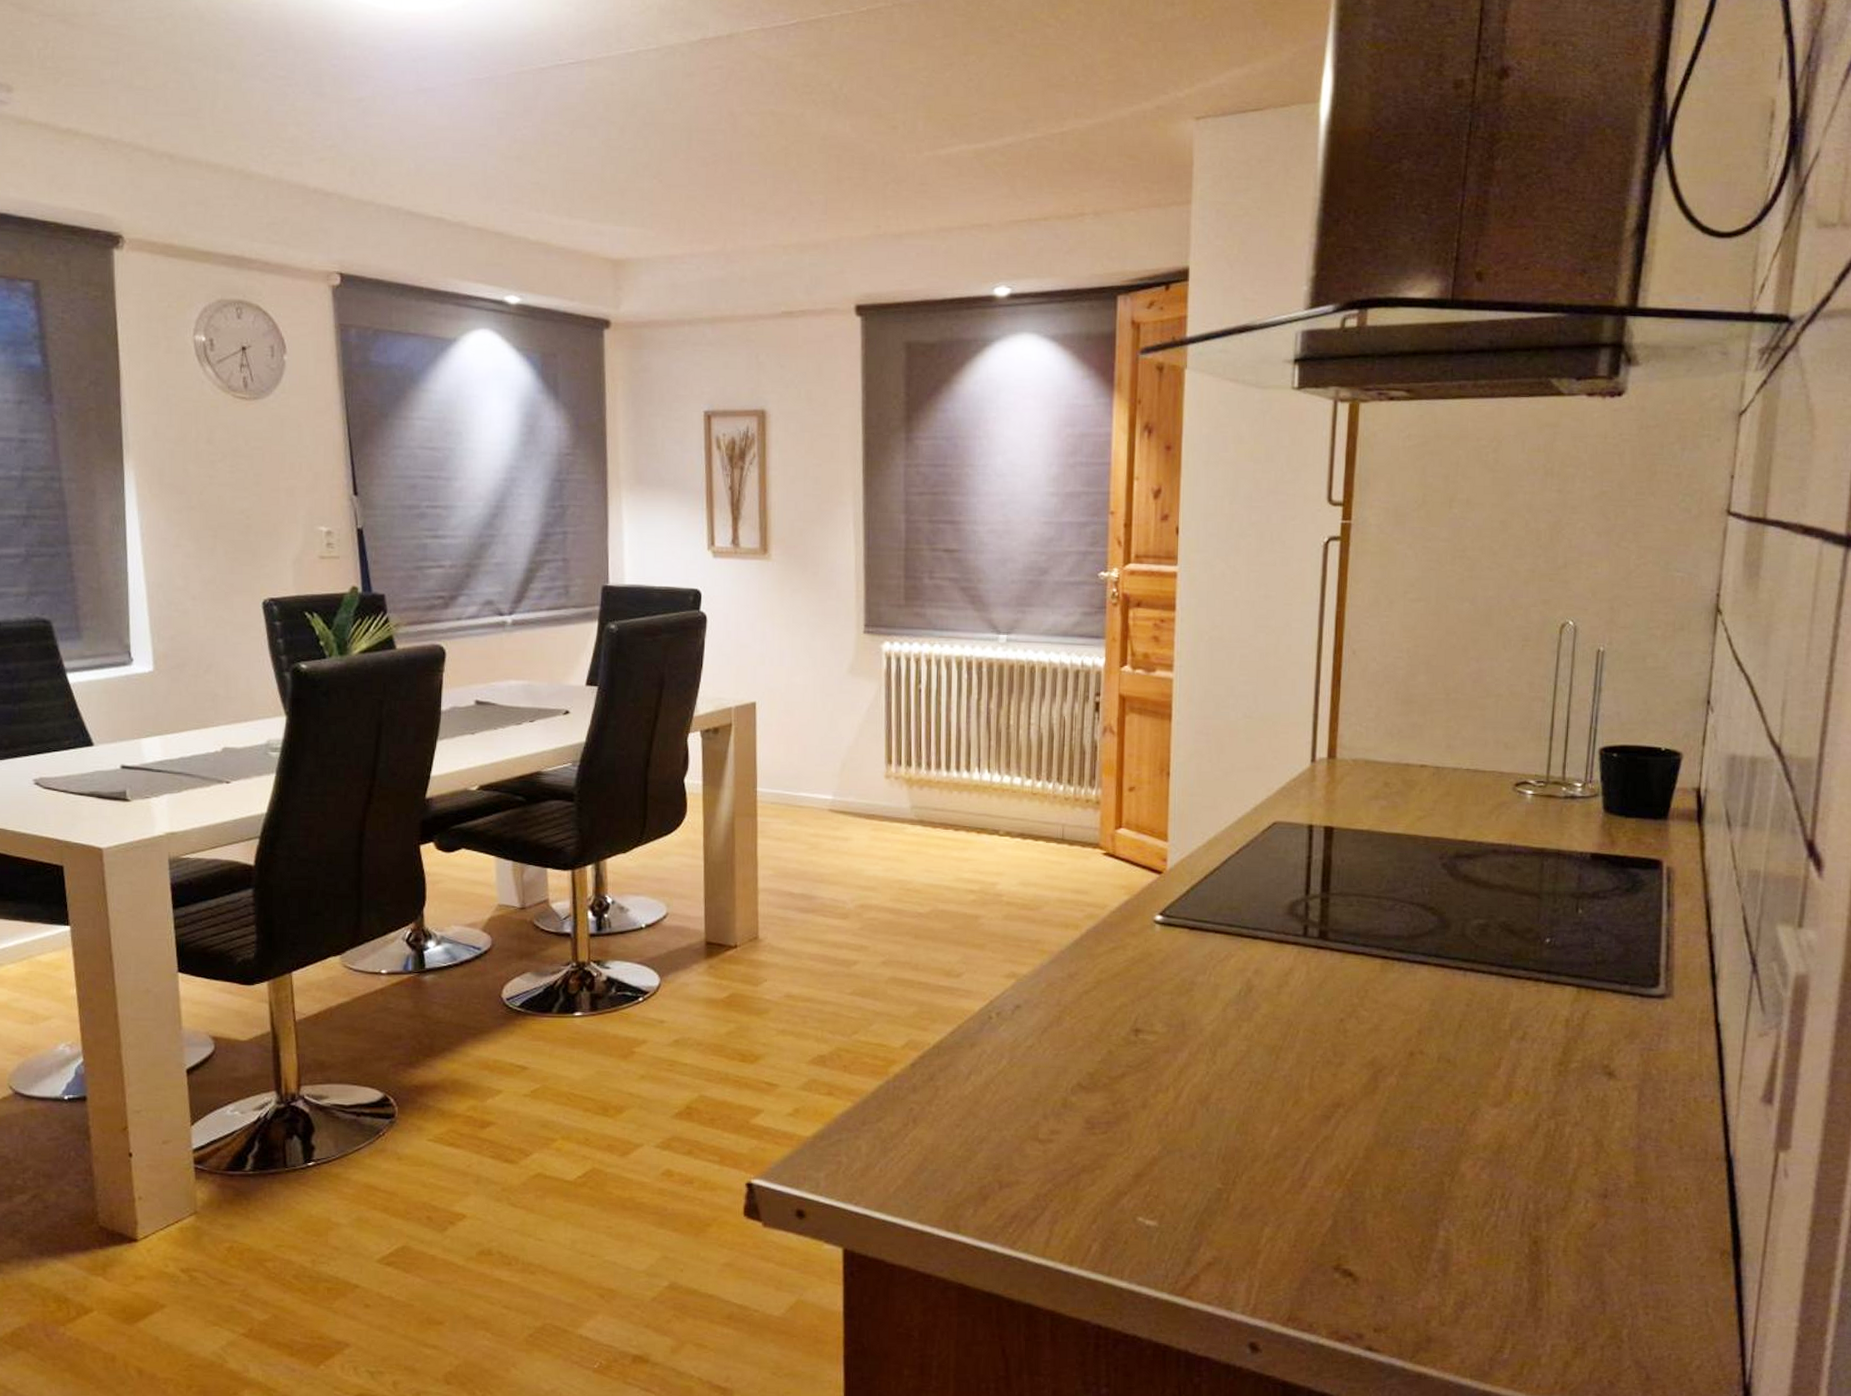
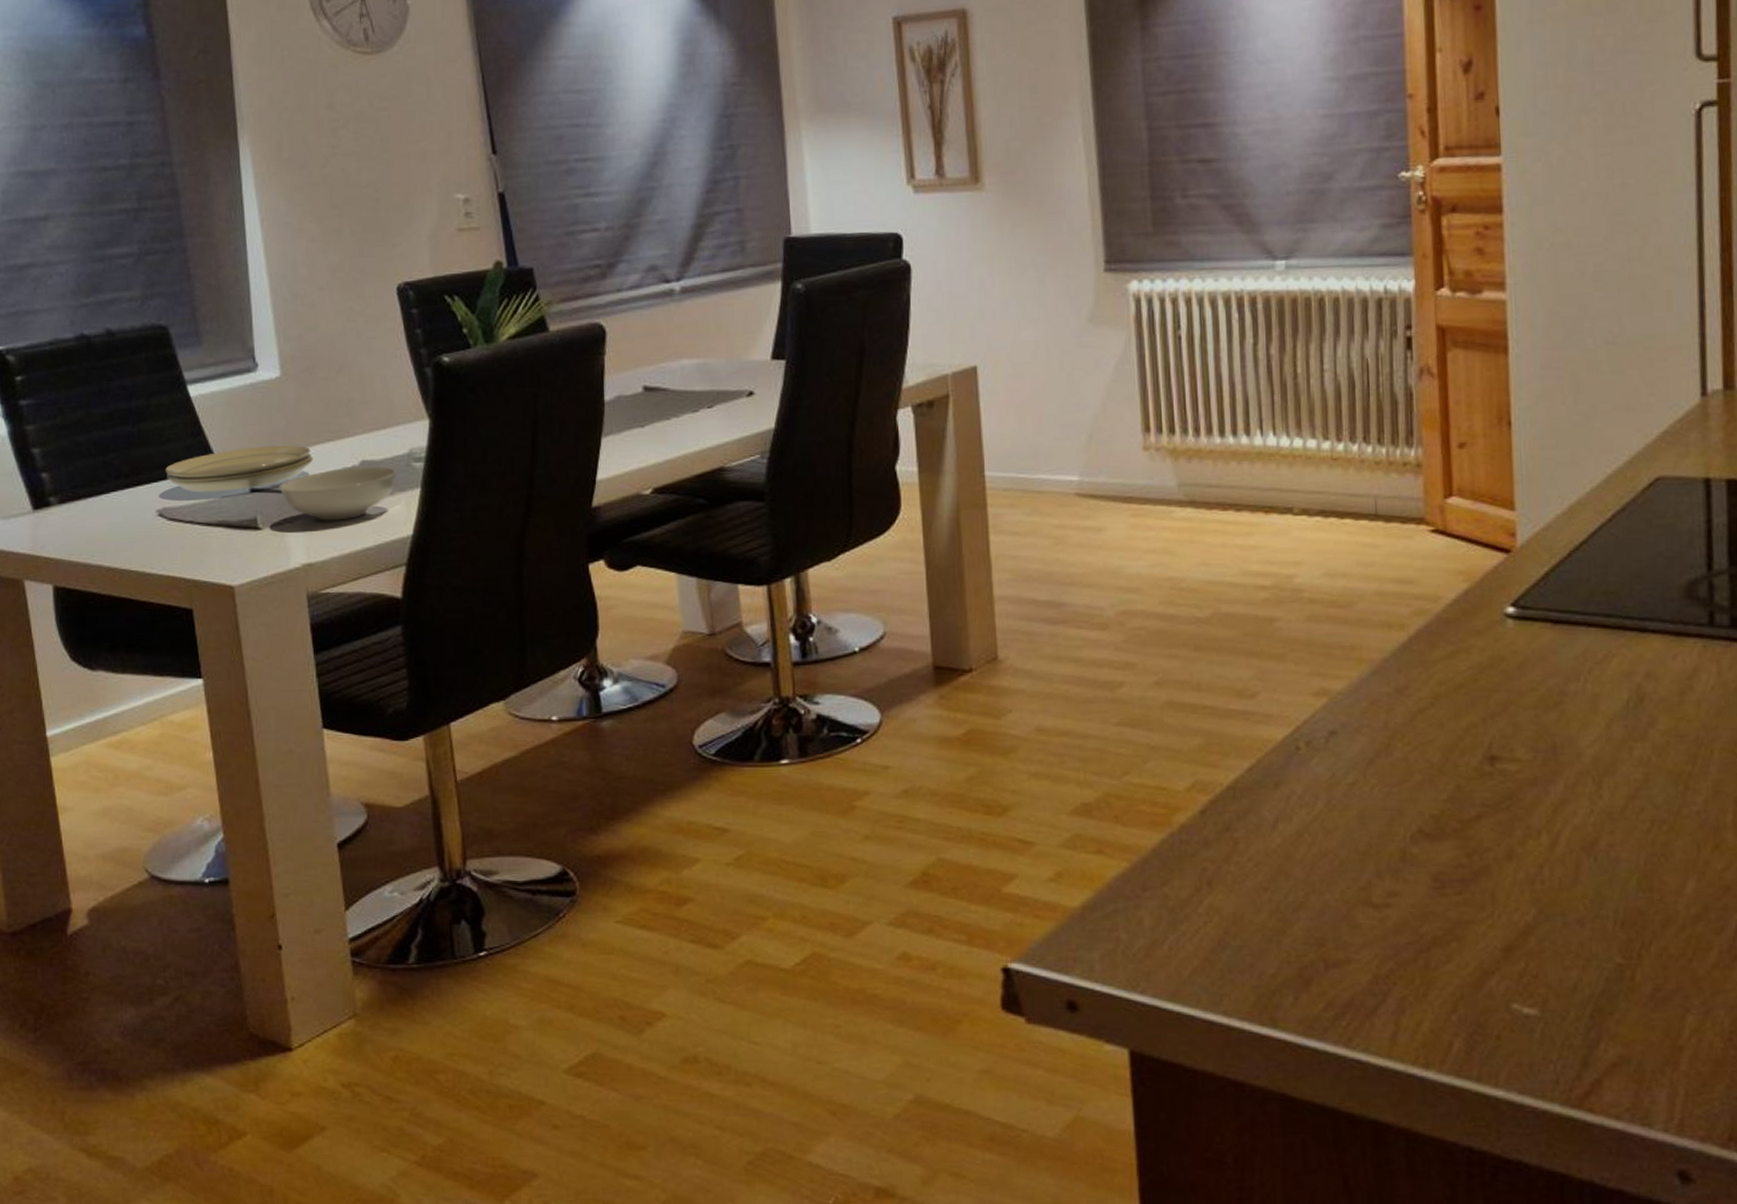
plate: none [42,730,180,767] -> present [164,445,313,493]
bowl: none [147,752,255,797] -> present [279,466,397,521]

